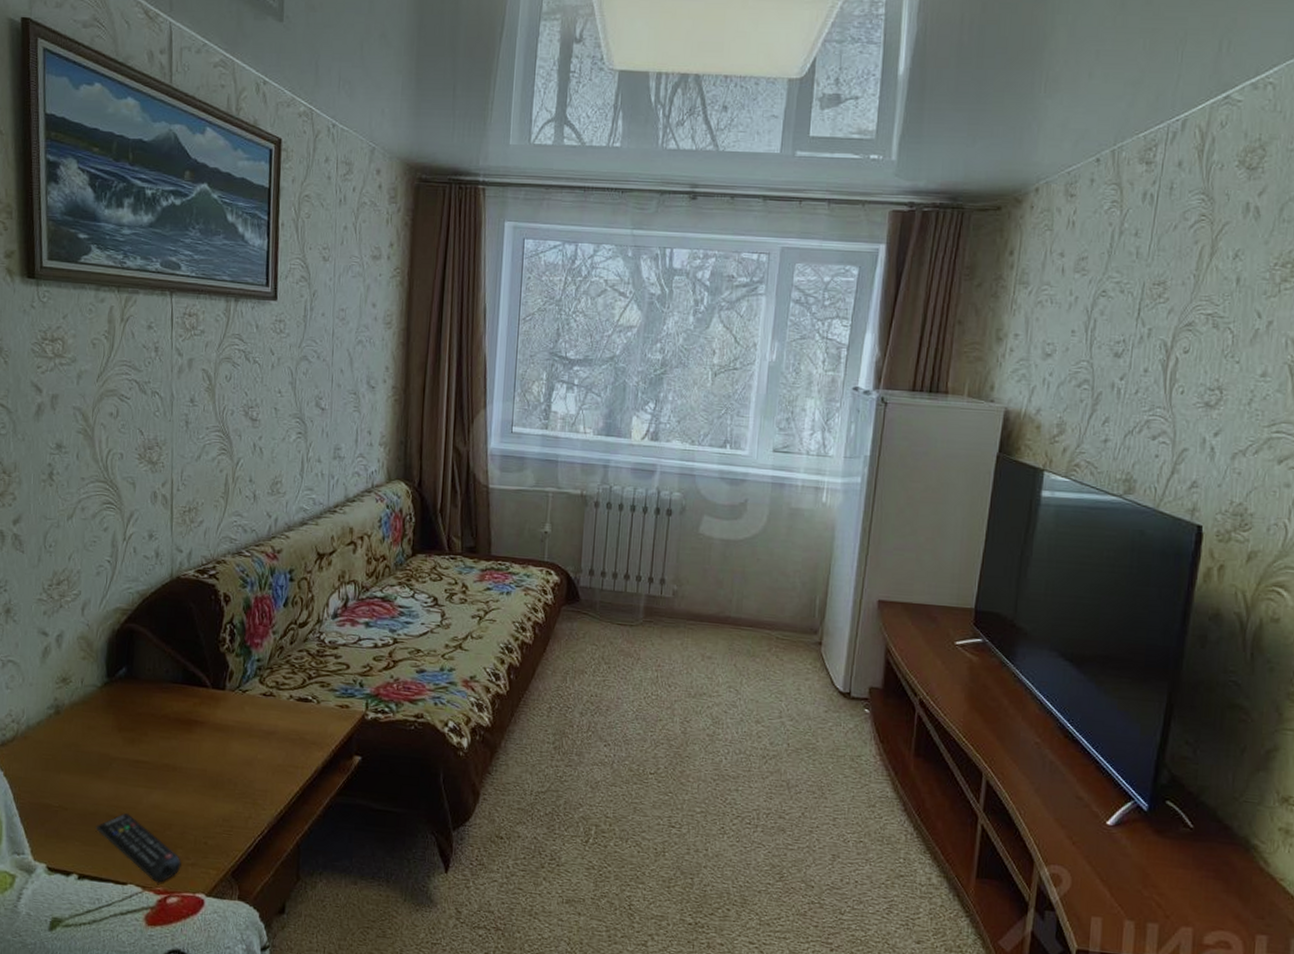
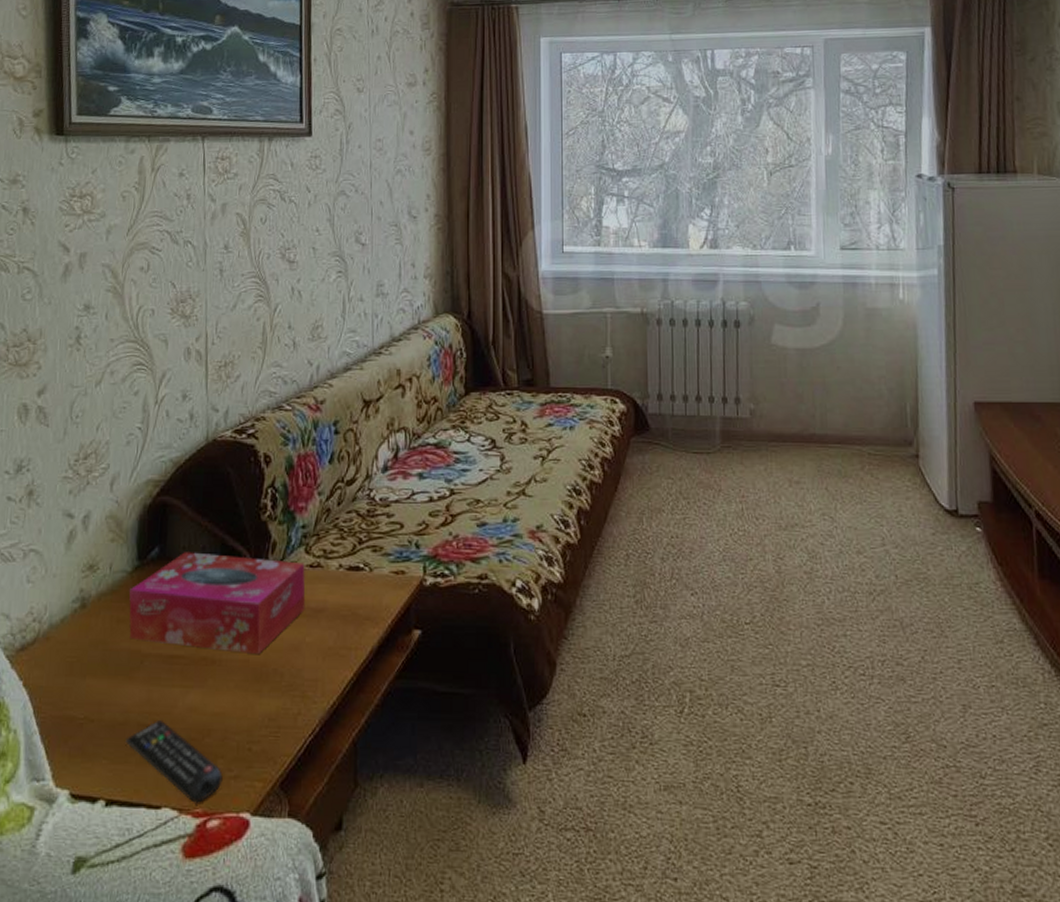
tissue box: none [99,673,259,766] -> present [129,552,306,655]

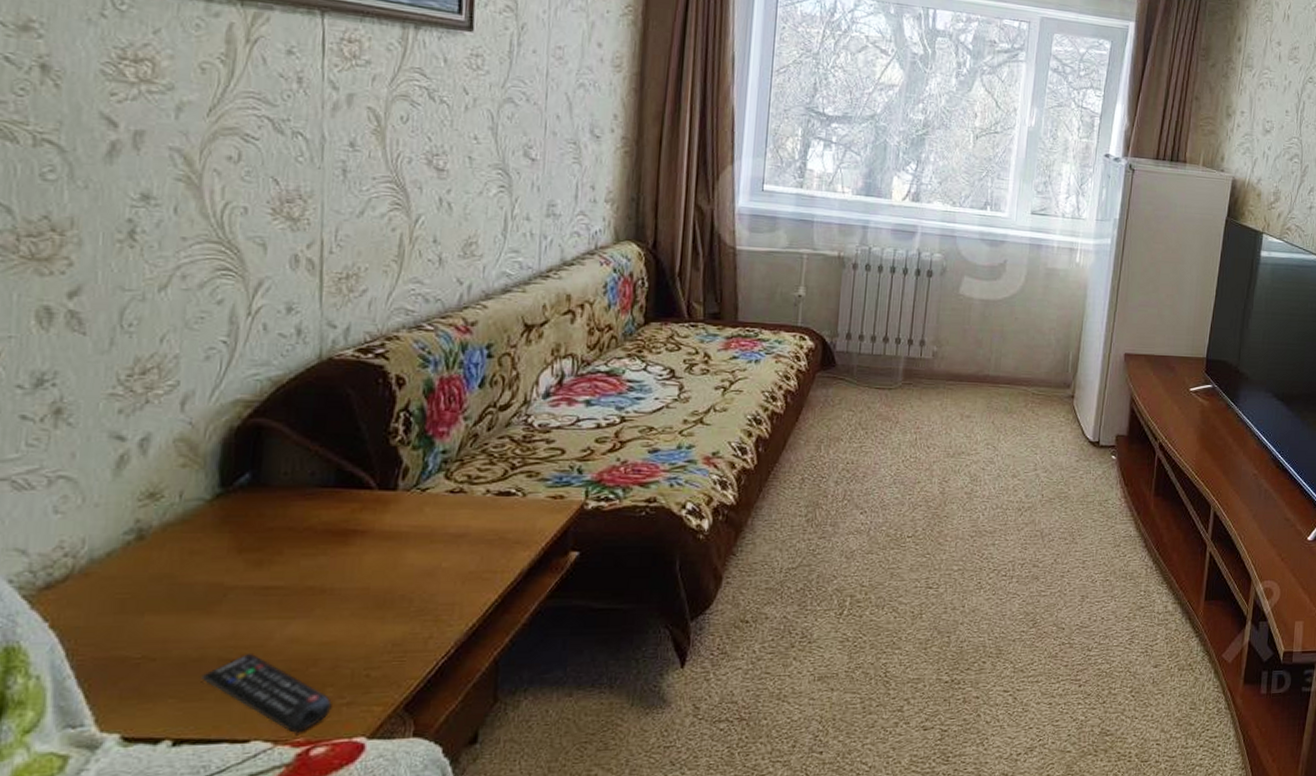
tissue box: present [129,552,306,655] -> none [207,478,445,582]

